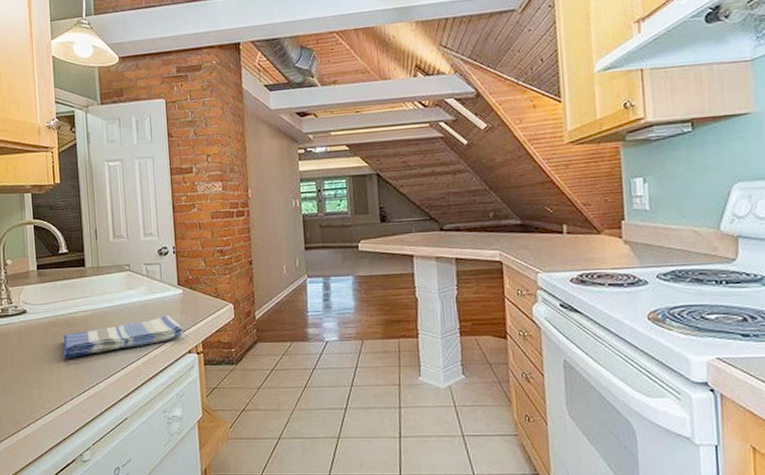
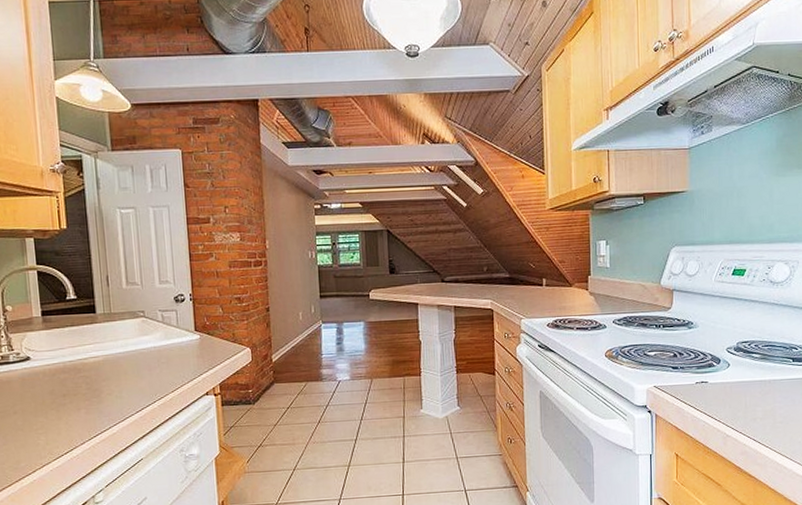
dish towel: present [63,315,184,359] -> none [72,359,201,405]

